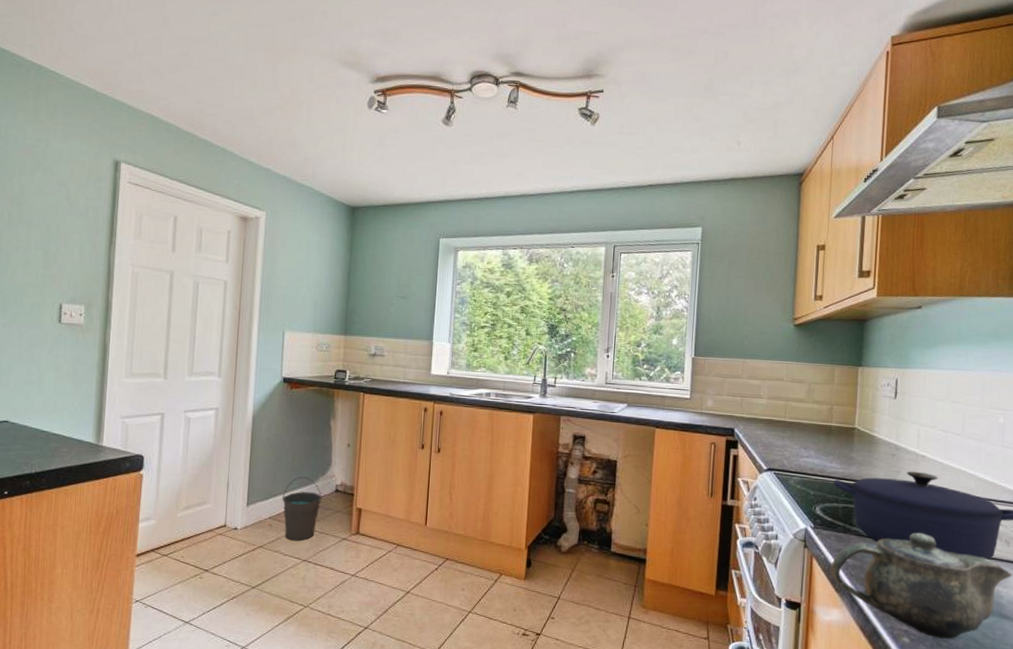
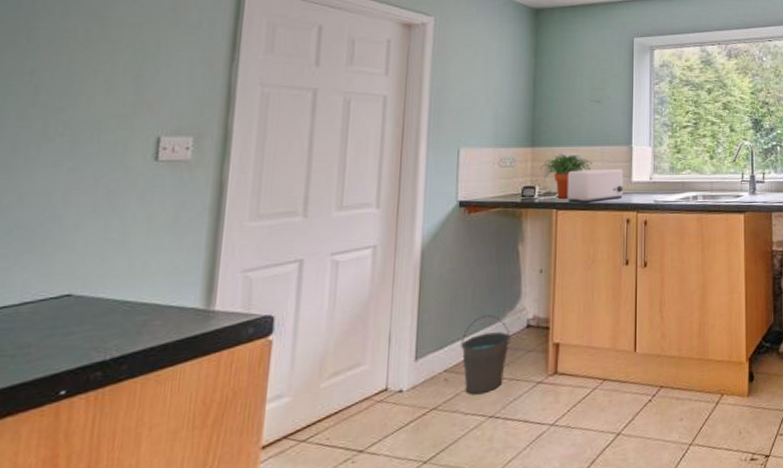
potted plant: none [351,343,397,385] -> present [540,154,592,200]
toaster: none [373,359,424,391] -> present [567,168,623,204]

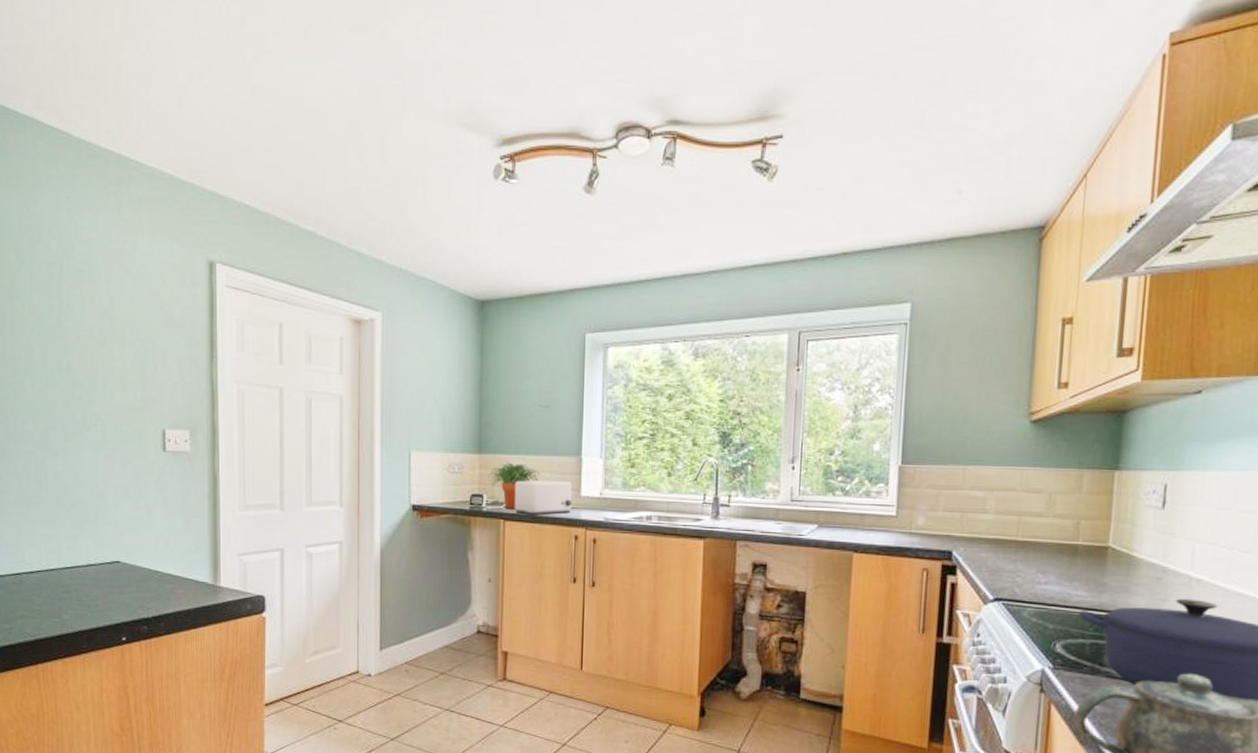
bucket: present [461,314,511,395] -> none [419,616,463,689]

